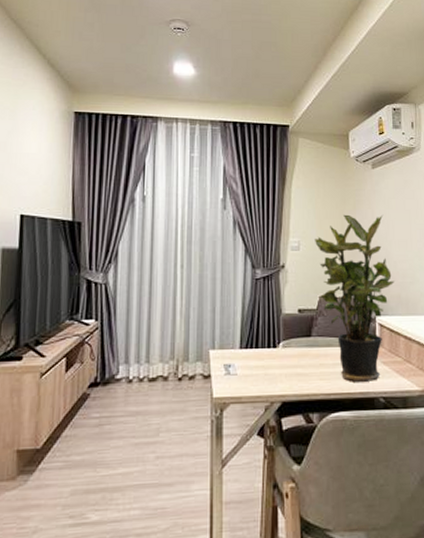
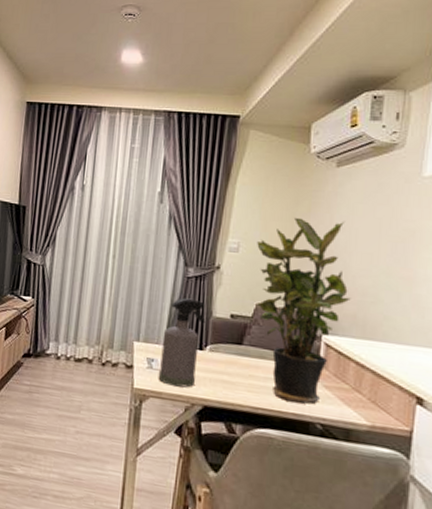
spray bottle: none [236,299,276,388] -> present [158,297,206,388]

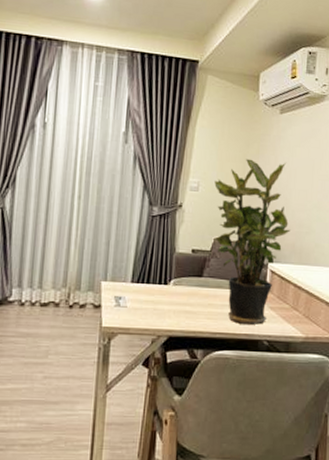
spray bottle: present [158,297,206,388] -> none [125,236,170,321]

